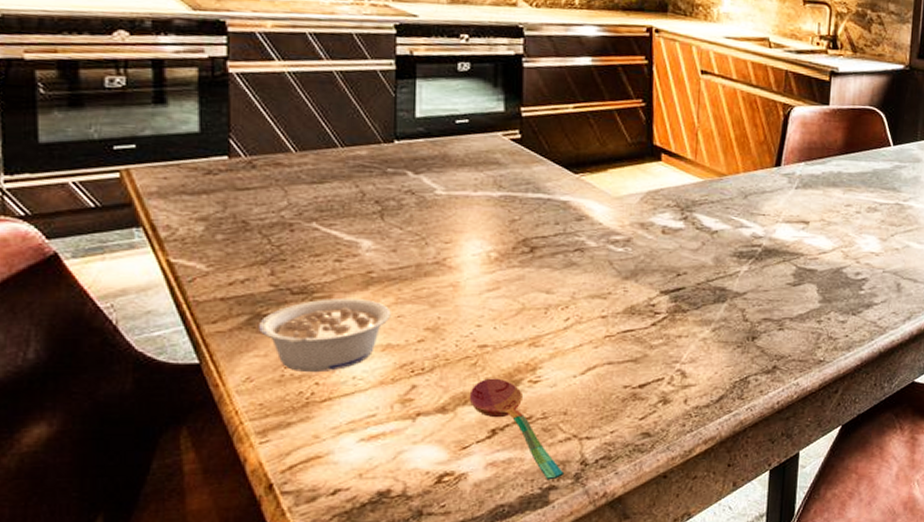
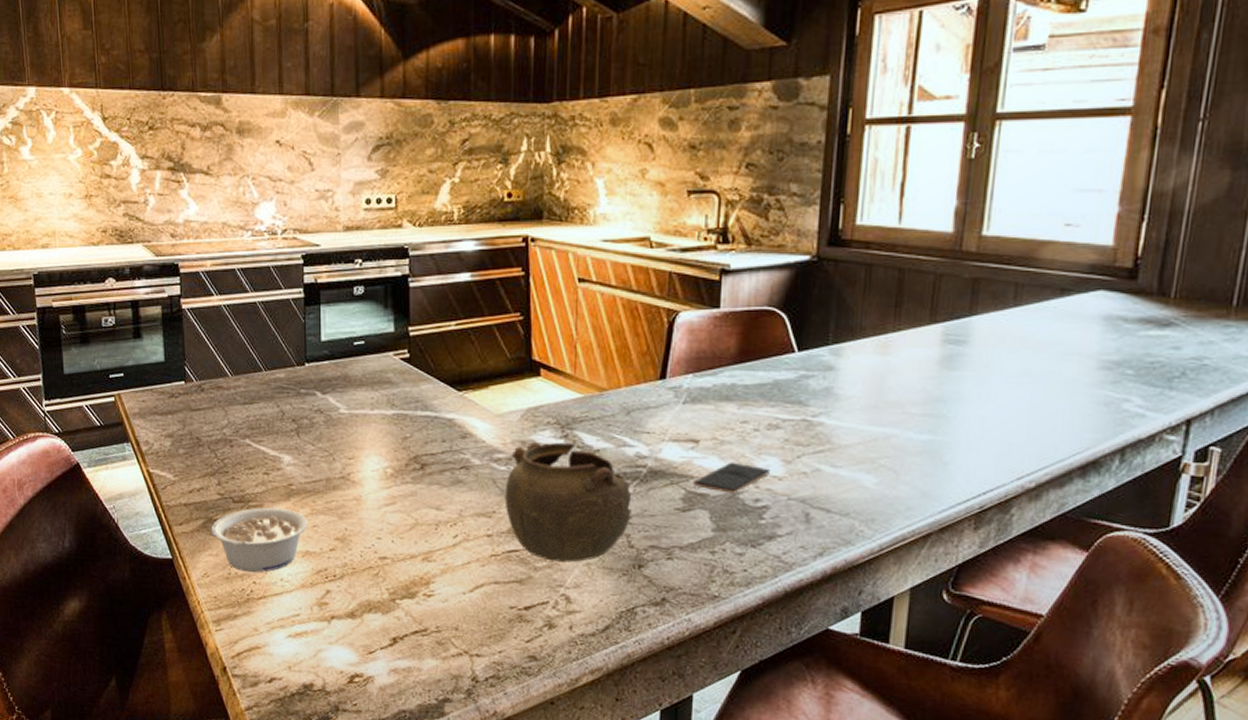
soupspoon: present [469,378,565,480] -> none [373,589,458,693]
teapot: none [621,224,747,338] -> present [504,442,632,562]
smartphone: none [803,240,870,269] -> present [693,462,771,494]

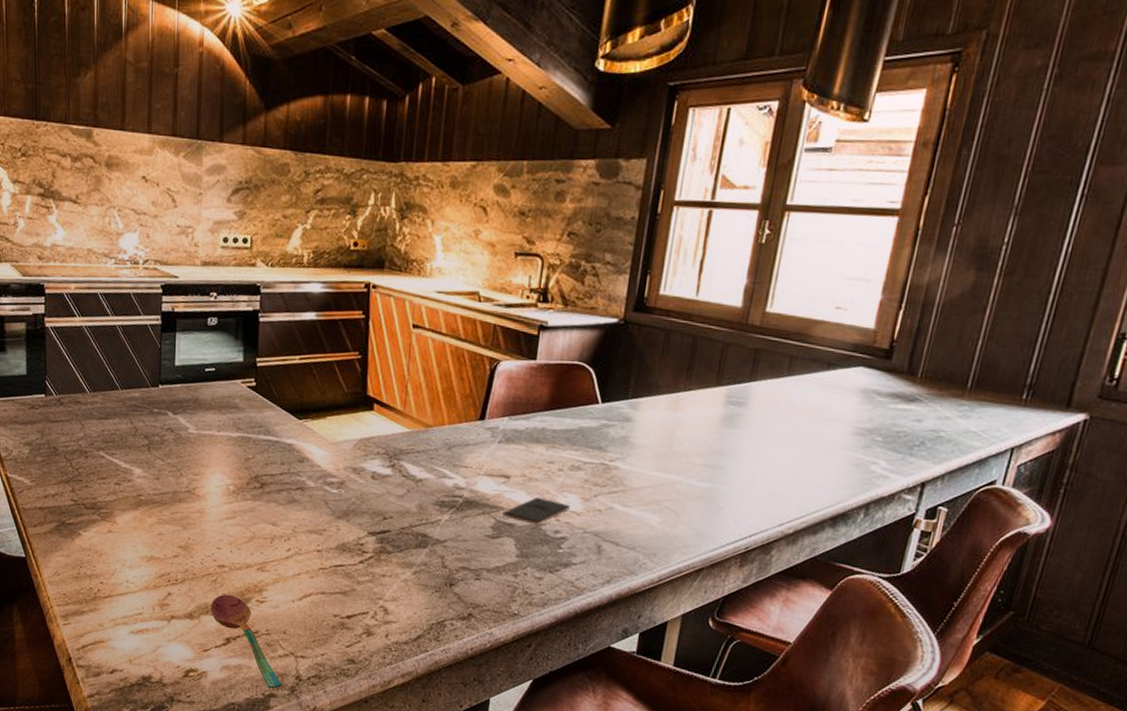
legume: present [210,507,308,573] -> none [63,514,154,574]
soupspoon: none [373,589,458,693] -> present [210,594,283,689]
teapot: present [504,442,632,562] -> none [334,469,448,578]

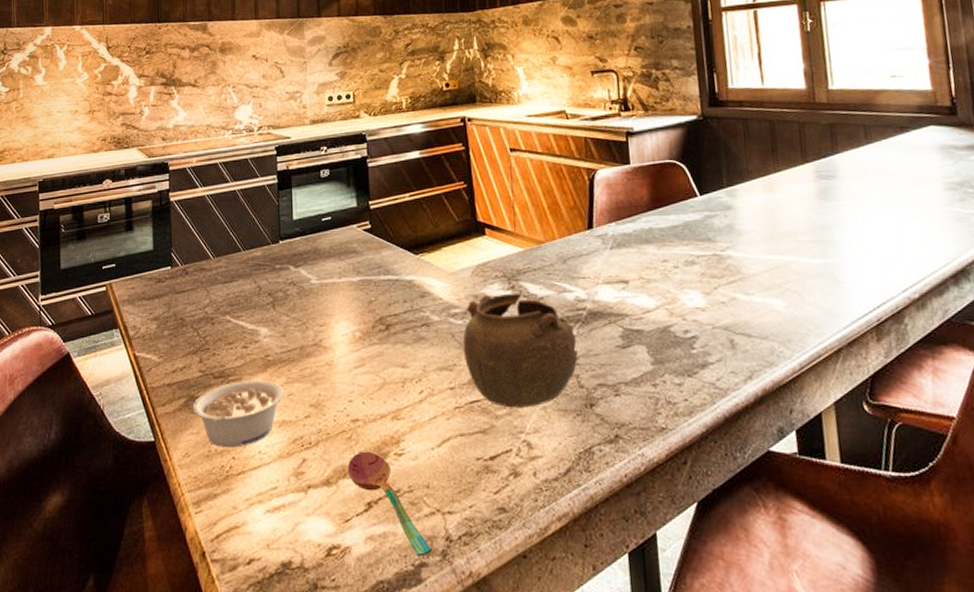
legume: none [63,514,154,574] -> present [192,380,284,448]
teapot: none [334,469,448,578] -> present [463,293,578,408]
smartphone: present [502,497,571,525] -> none [628,298,694,328]

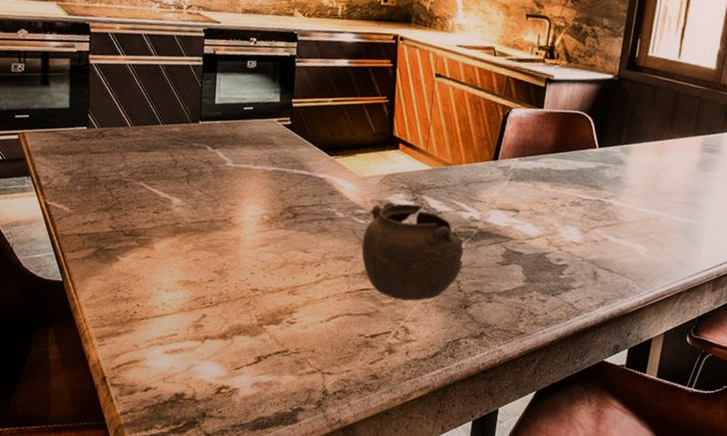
legume: present [192,380,284,448] -> none [101,241,191,297]
soupspoon: present [347,451,433,557] -> none [243,315,310,404]

